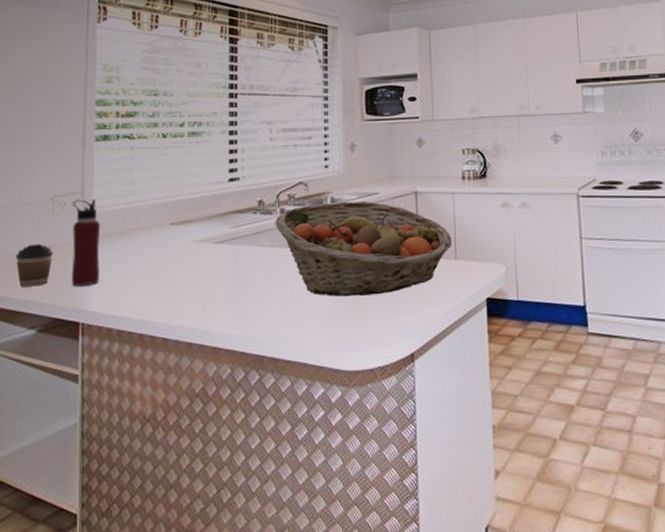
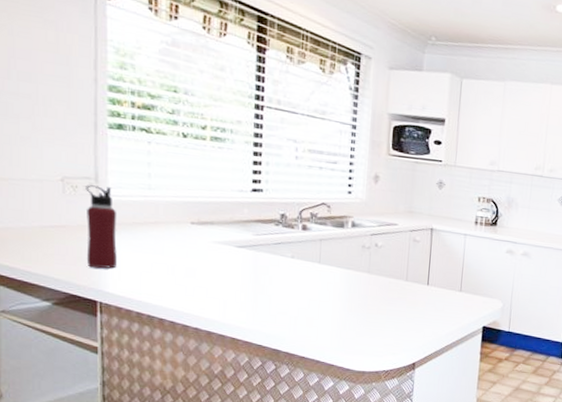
coffee cup: present [15,243,54,287] -> none [24,221,67,262]
fruit basket: present [275,201,452,297] -> none [296,225,460,312]

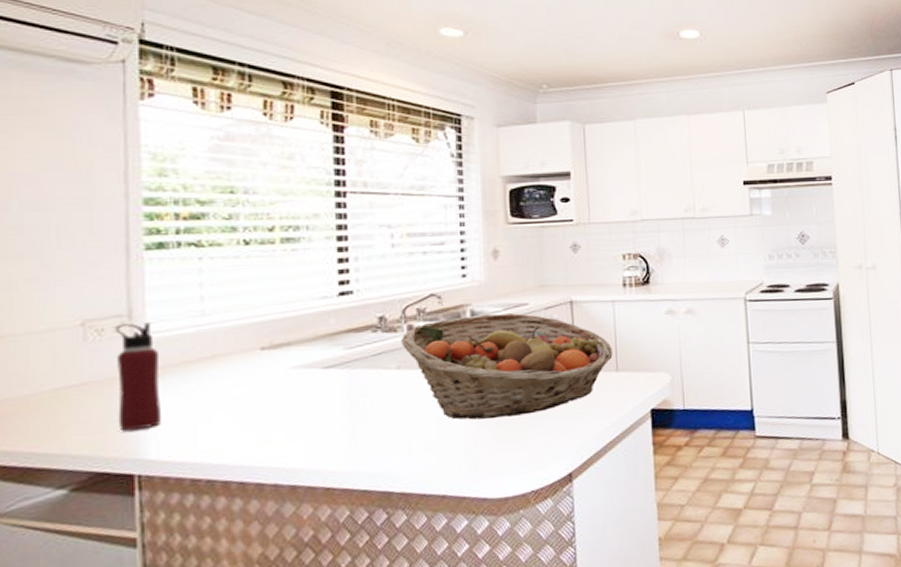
fruit basket: none [296,225,460,312] -> present [401,313,613,420]

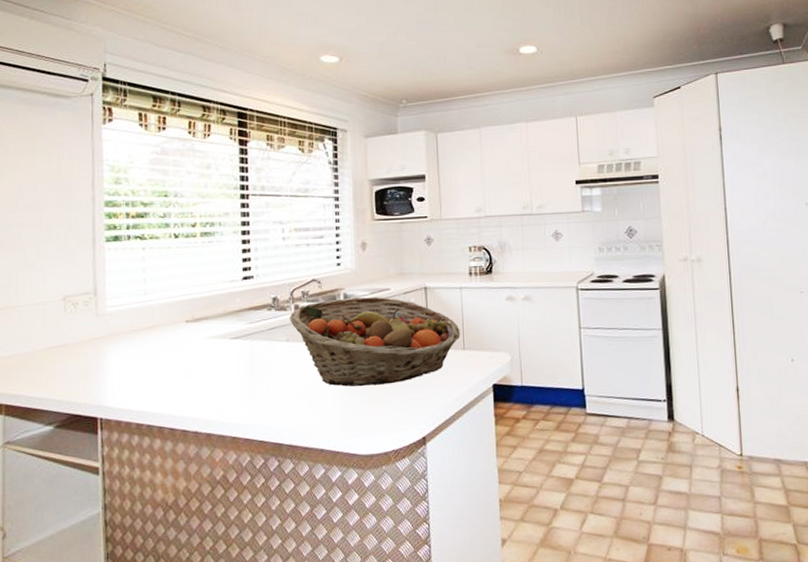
water bottle: present [115,323,161,432] -> none [85,299,116,383]

